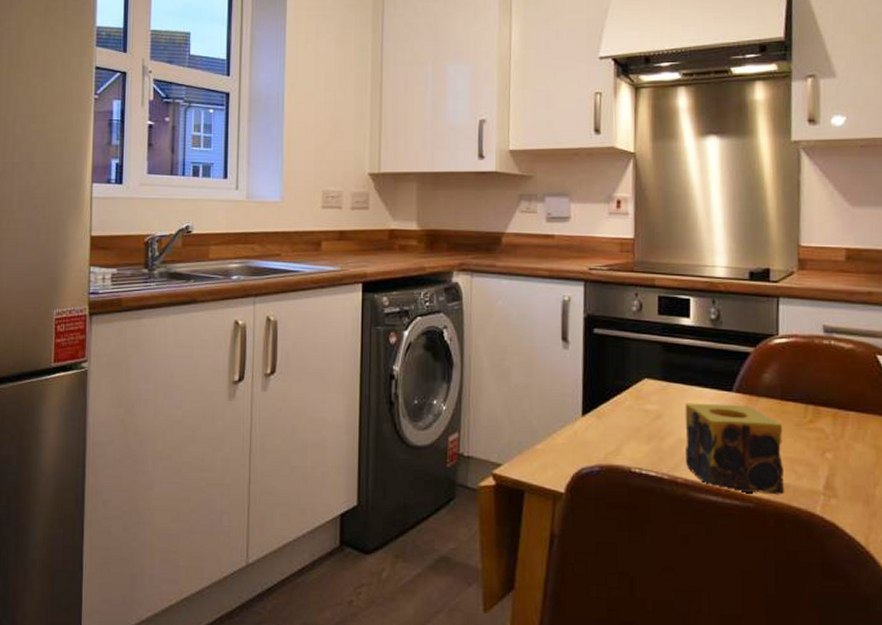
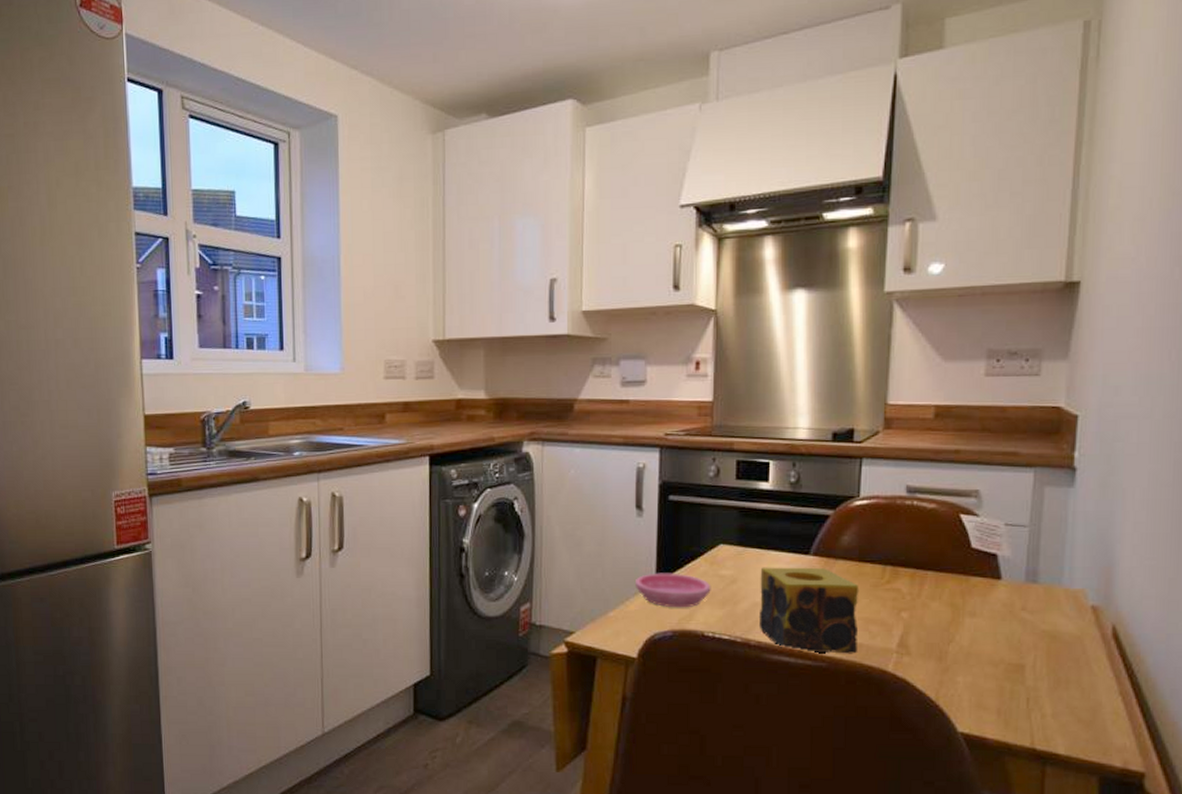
saucer: none [561,405,637,443] -> present [634,573,711,608]

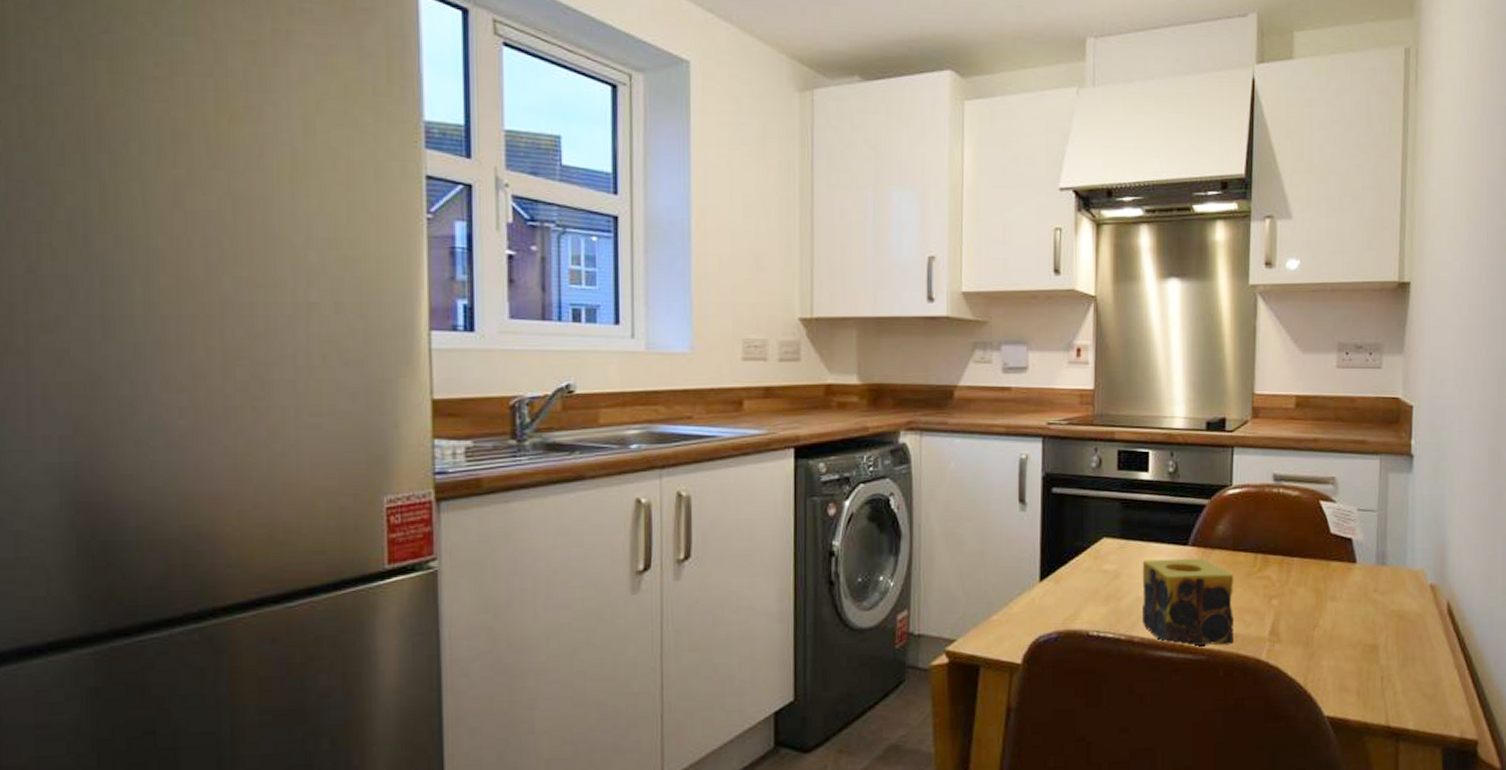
saucer: present [634,573,711,608] -> none [1018,570,1095,608]

